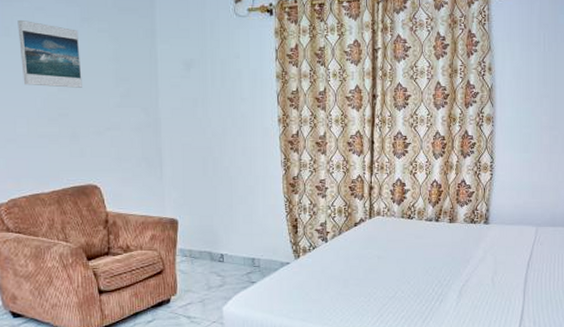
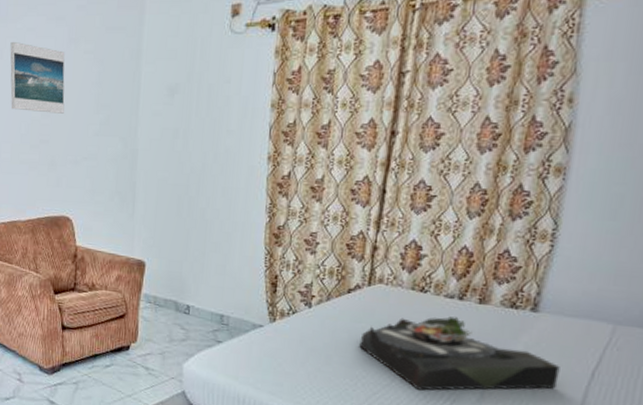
serving tray: none [368,235,508,297] -> present [359,316,560,391]

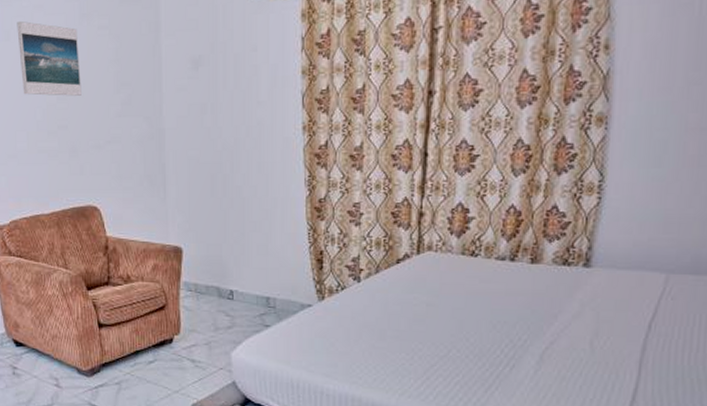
serving tray: present [359,316,560,391] -> none [413,279,617,358]

